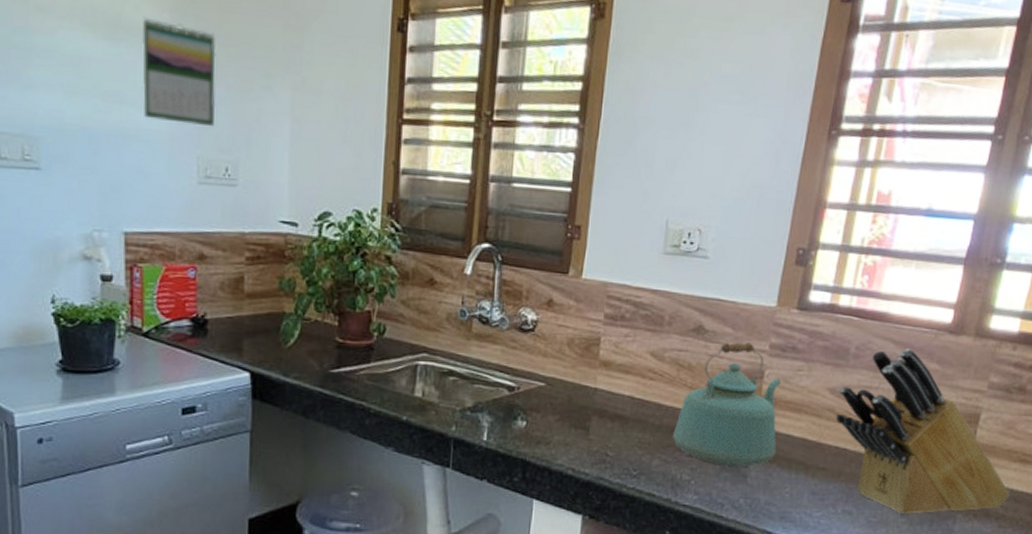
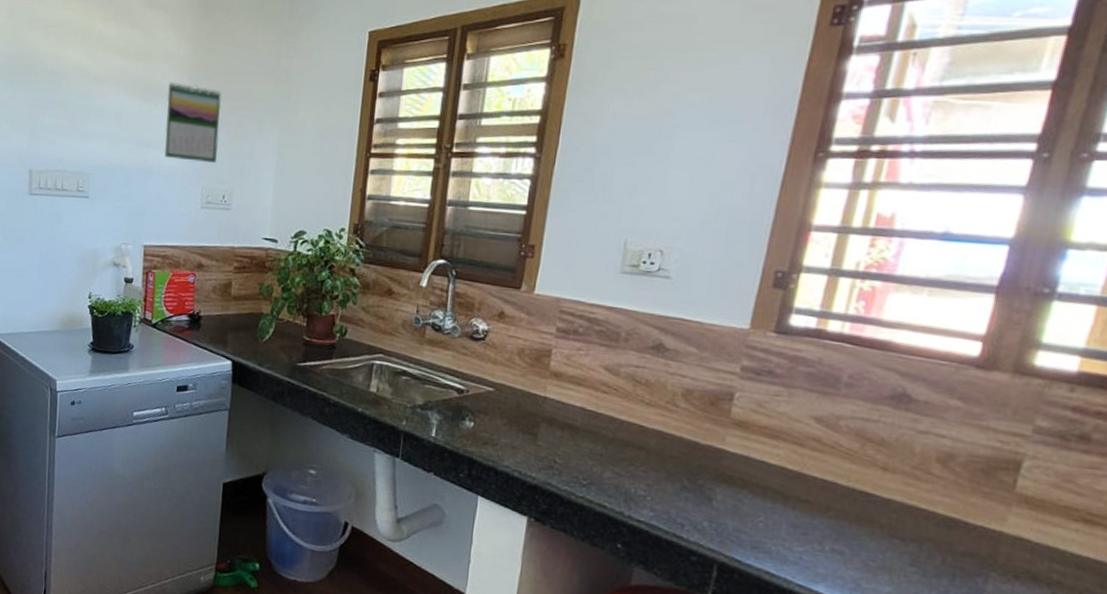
kettle: present [673,342,781,467] -> none [627,362,755,490]
knife block: present [835,349,1011,515] -> none [822,381,1070,573]

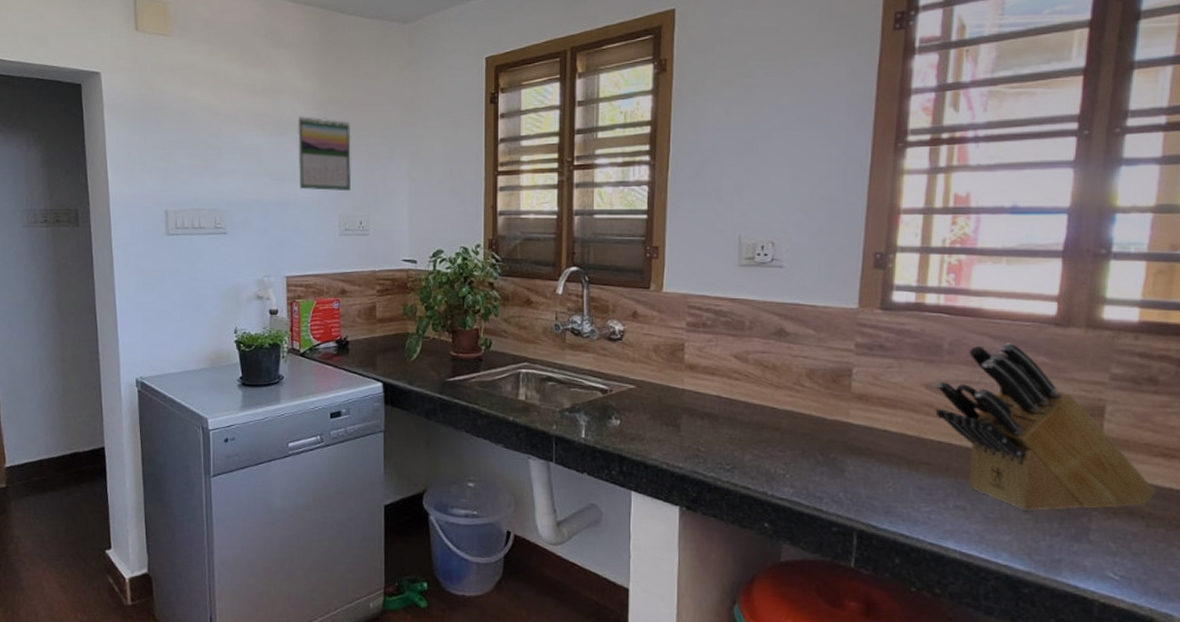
knife block: none [822,381,1070,573] -> present [935,343,1156,512]

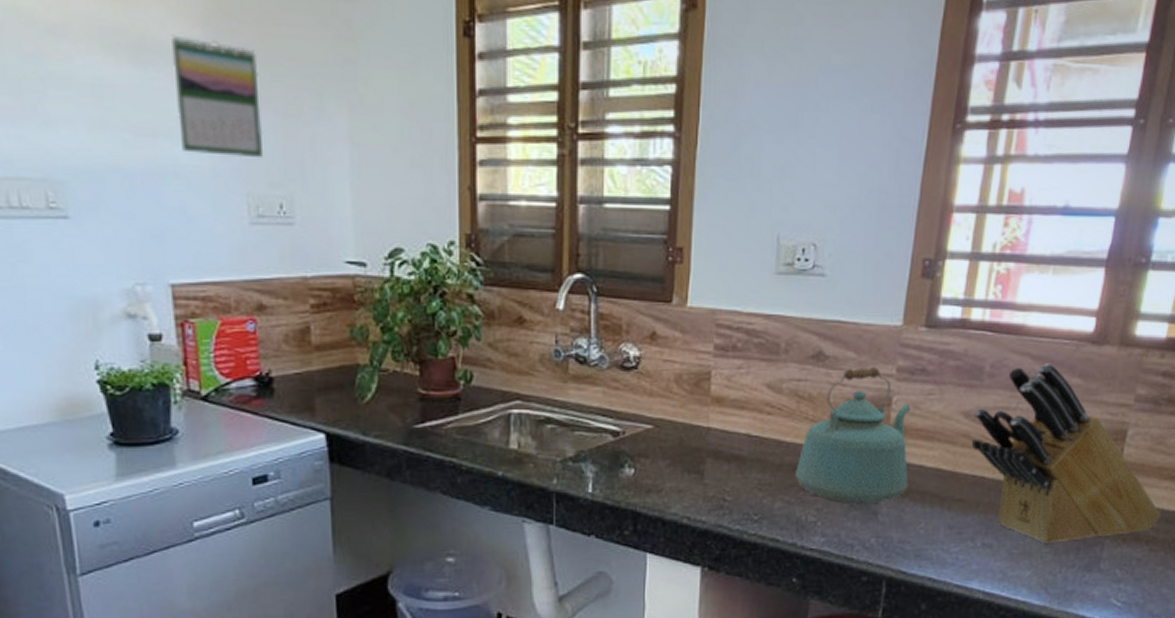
kettle: none [763,343,873,462] -> present [795,367,911,504]

